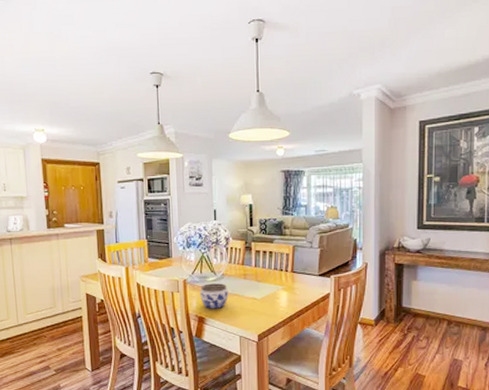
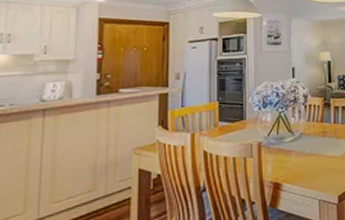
jar: present [200,283,228,309] -> none [276,143,307,173]

